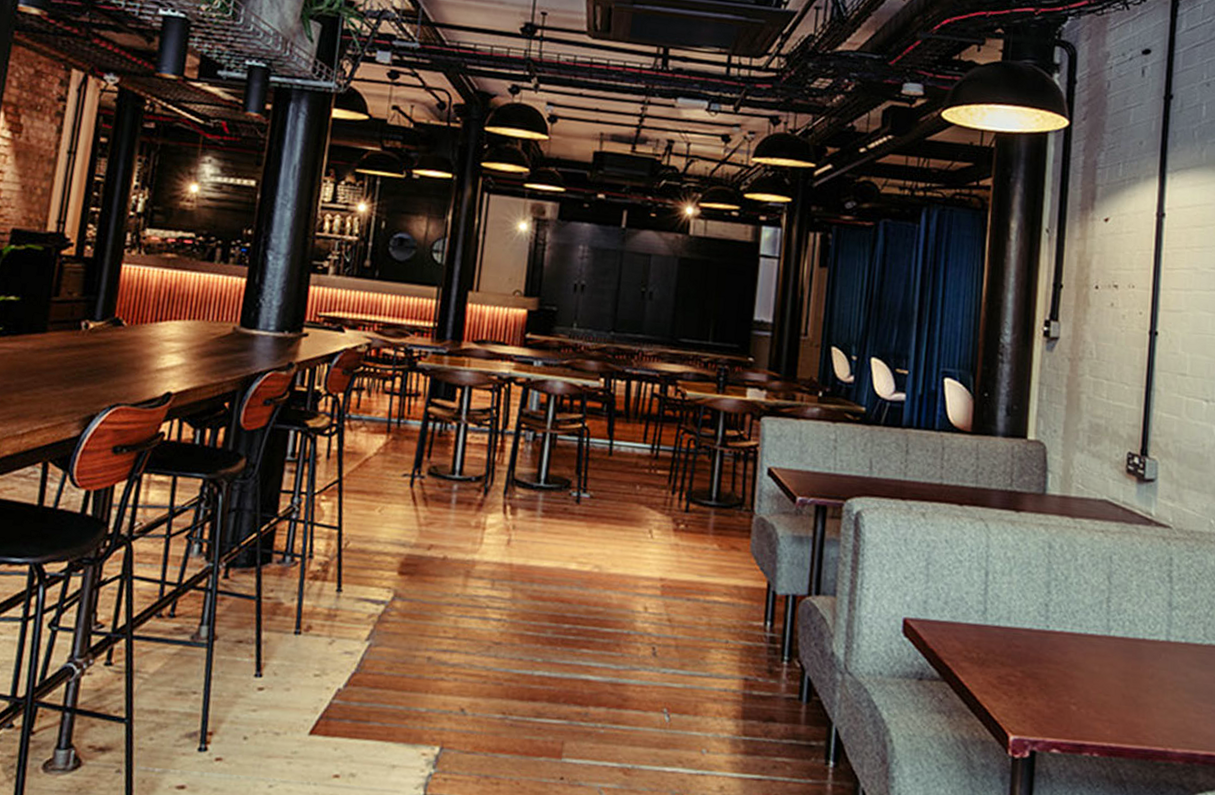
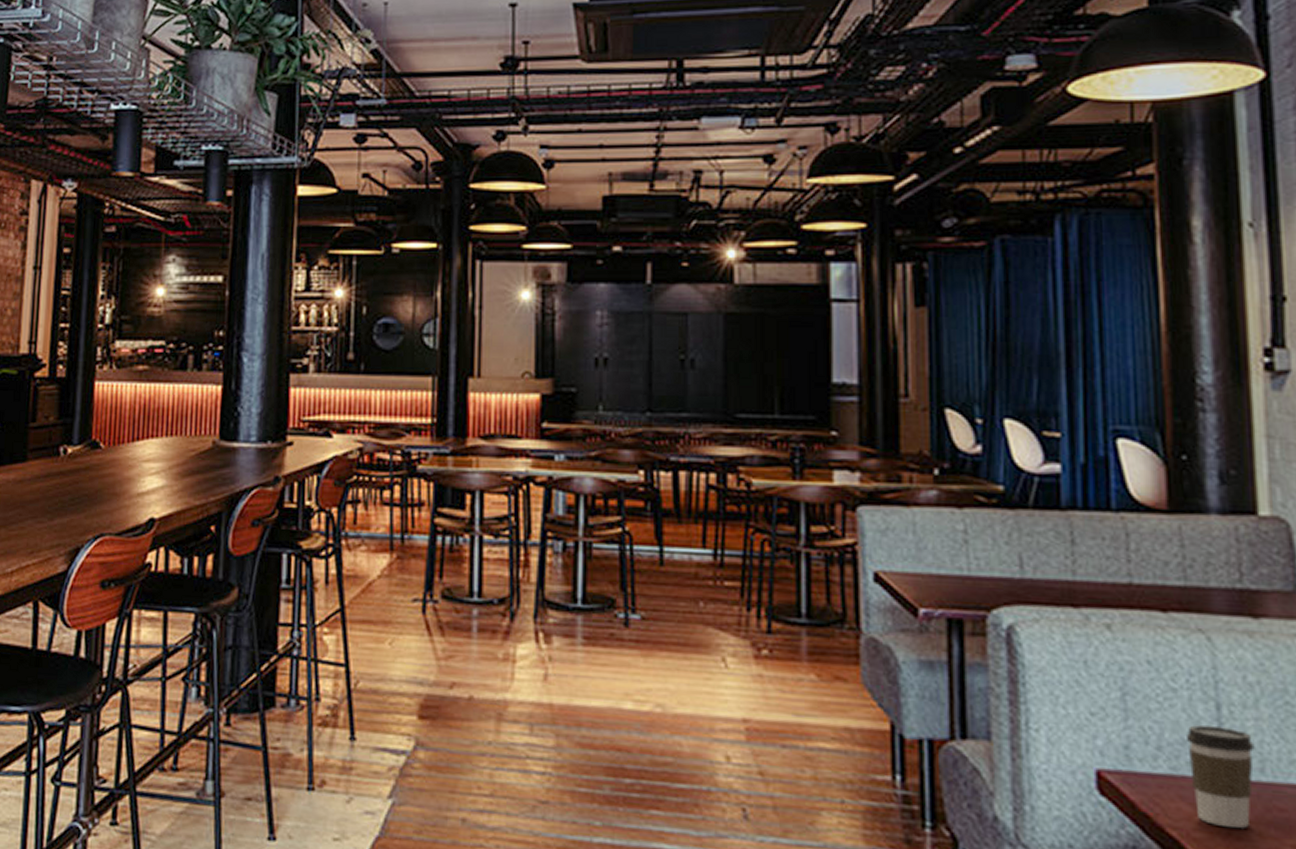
coffee cup: none [964,586,1006,659] -> present [1187,725,1255,828]

